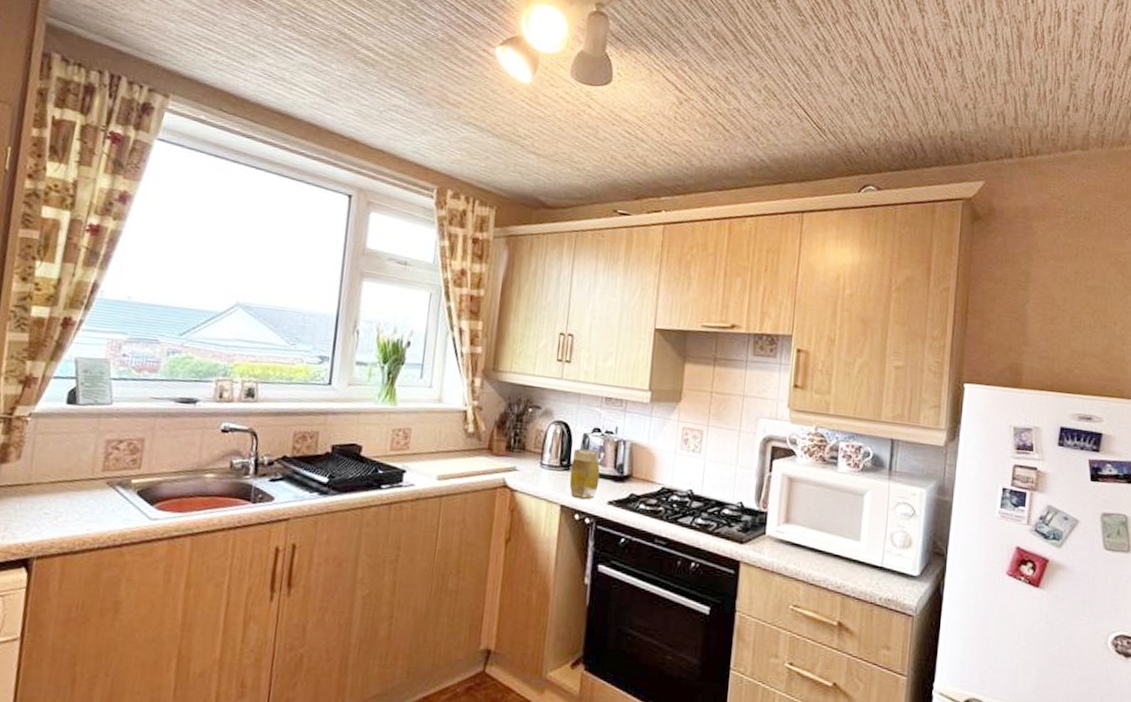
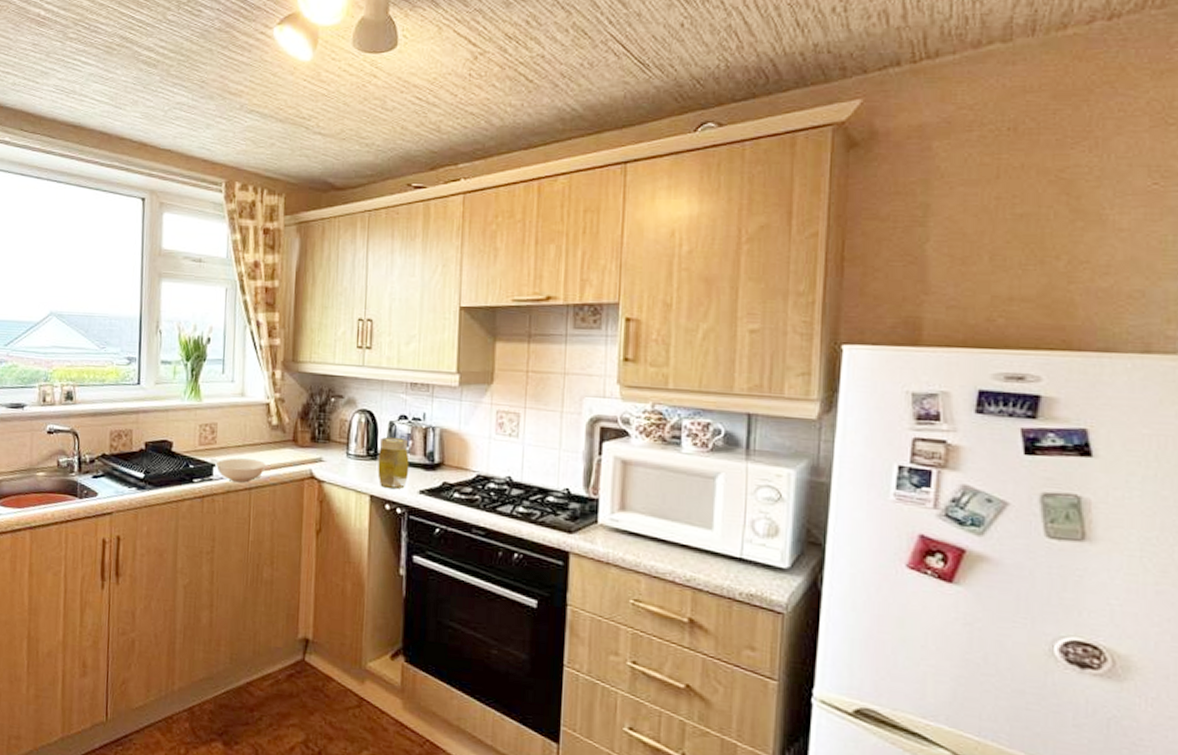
bowl: none [407,464,459,491] -> present [216,458,266,484]

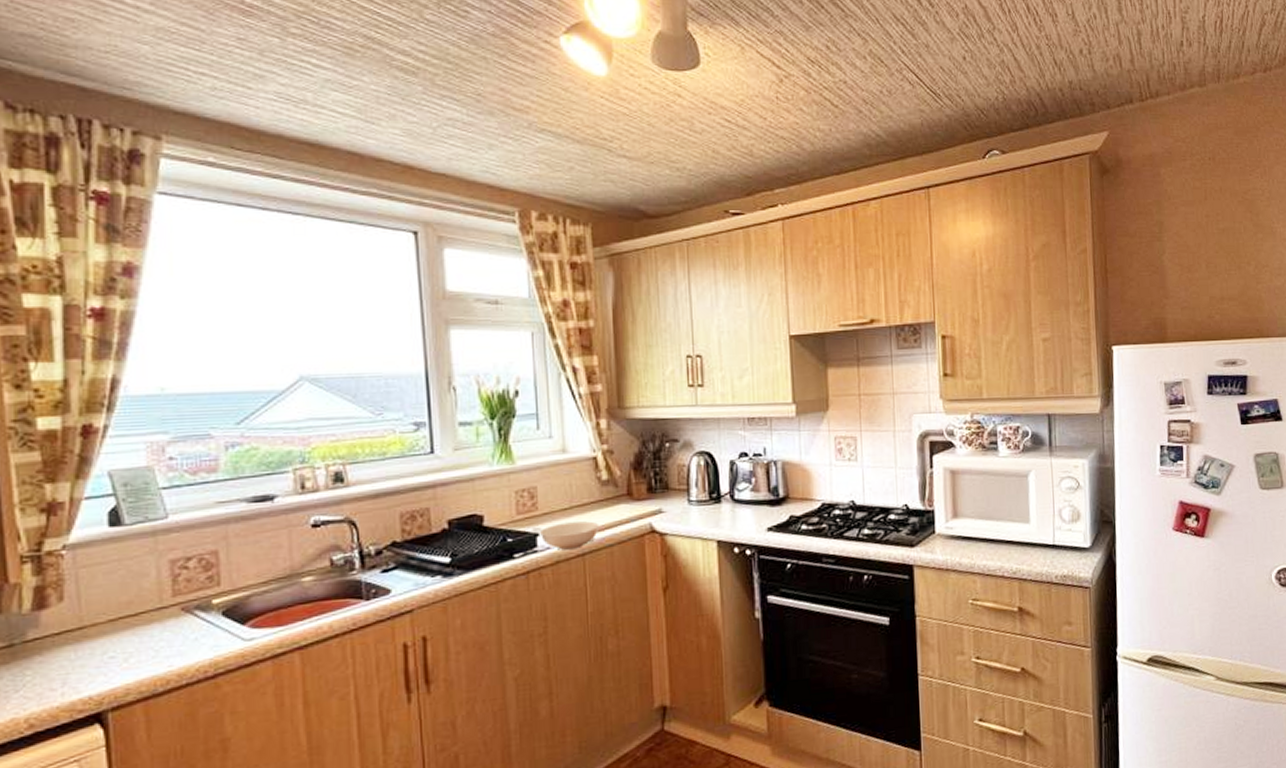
jar: present [377,436,409,489] -> none [722,476,755,531]

